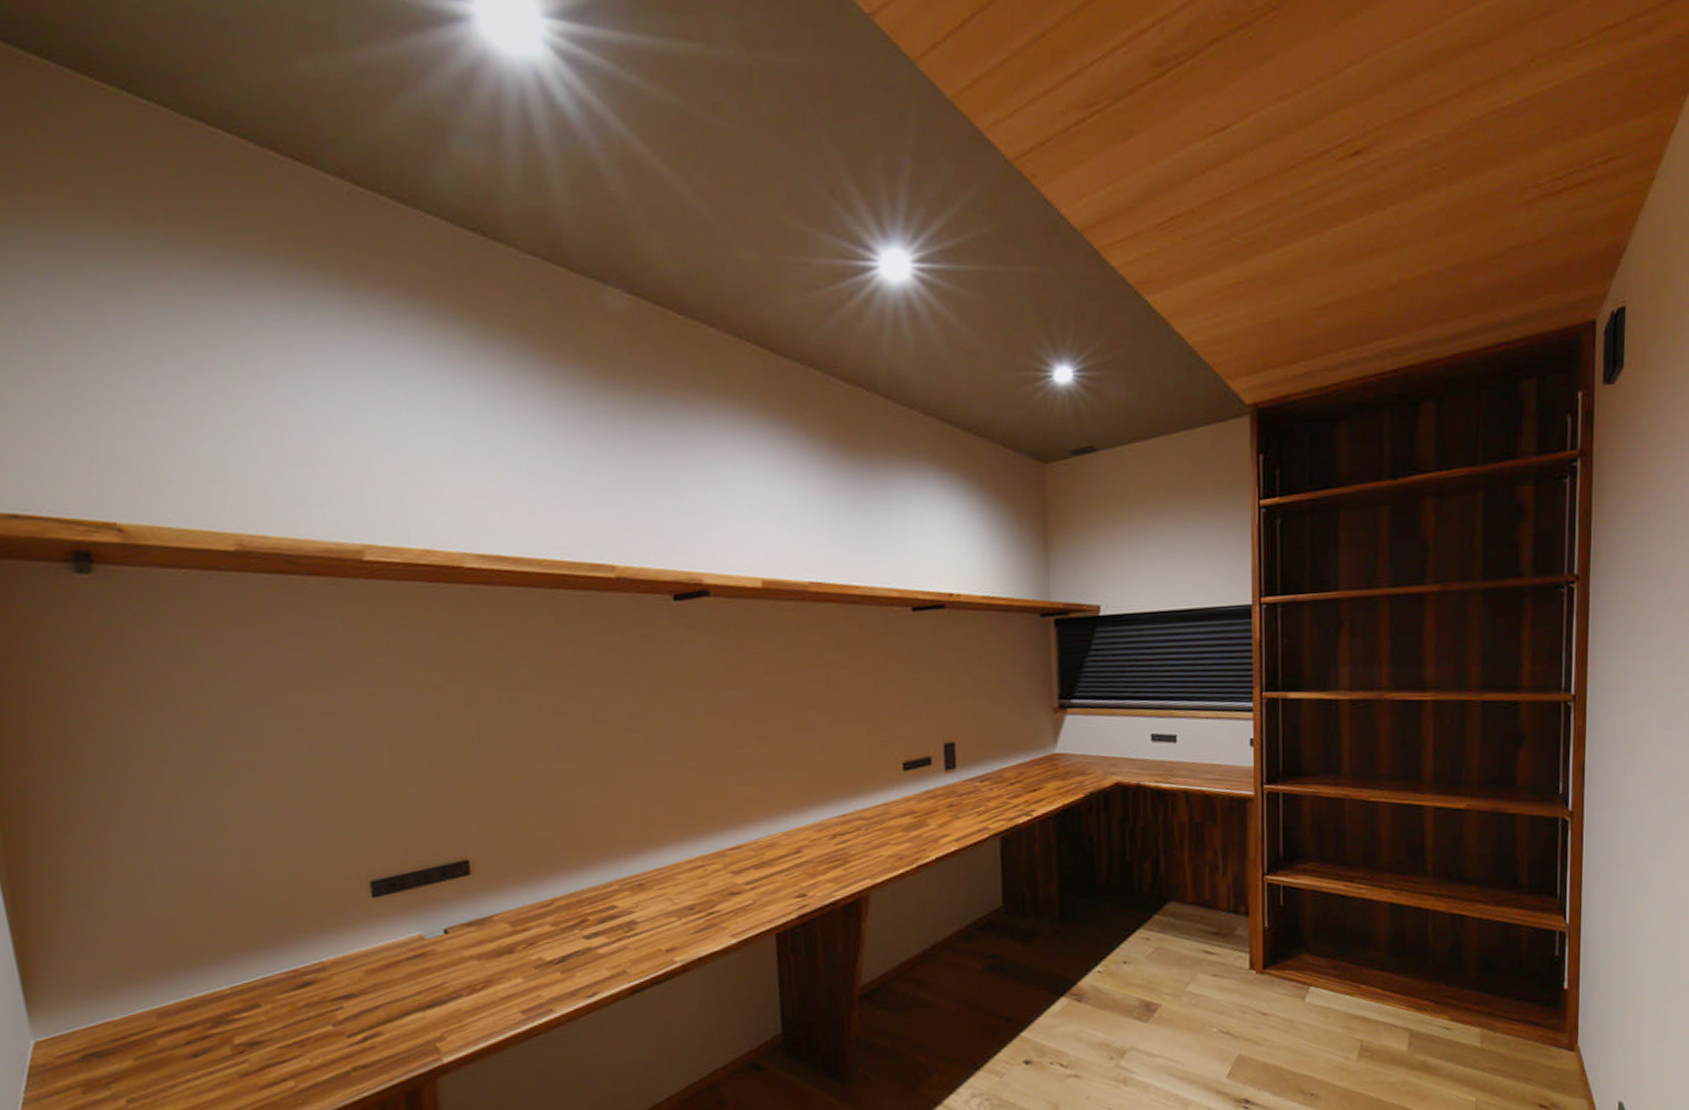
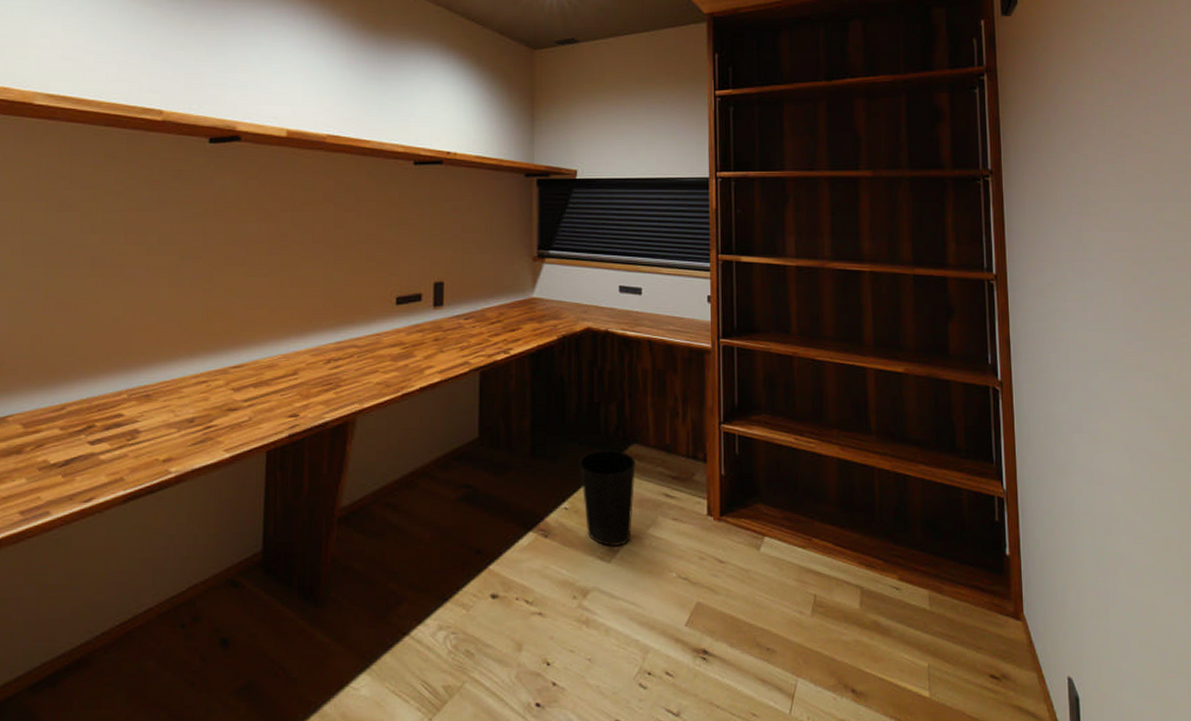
waste basket: none [1112,909,1173,1006] -> present [580,450,636,546]

